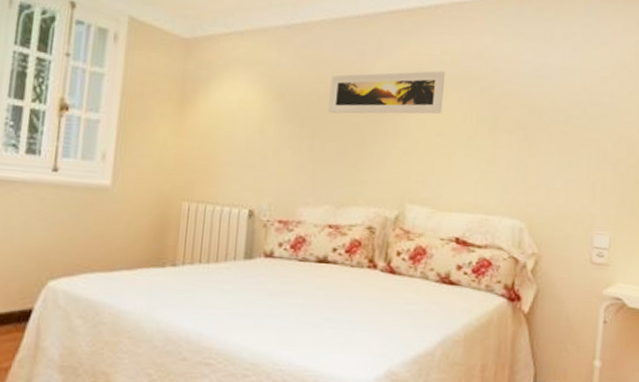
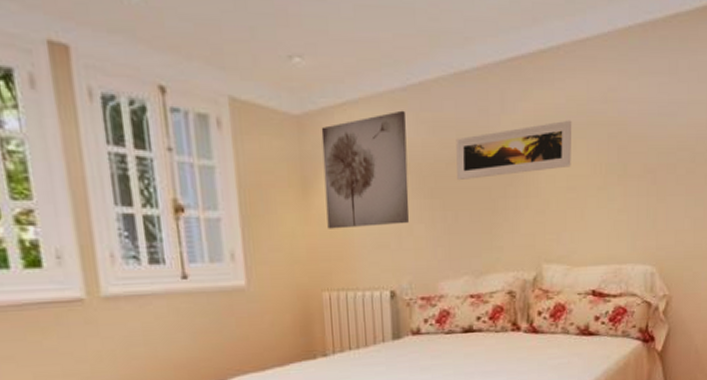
wall art: none [198,44,286,147] -> present [321,110,410,229]

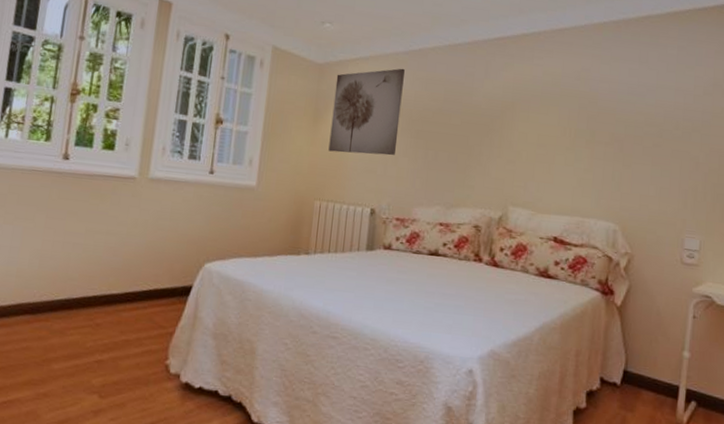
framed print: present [456,120,572,181] -> none [441,89,547,128]

